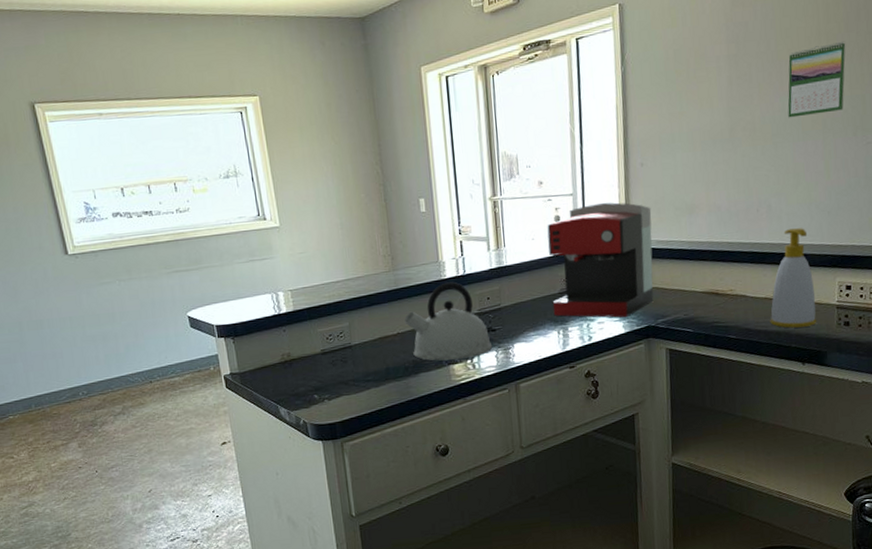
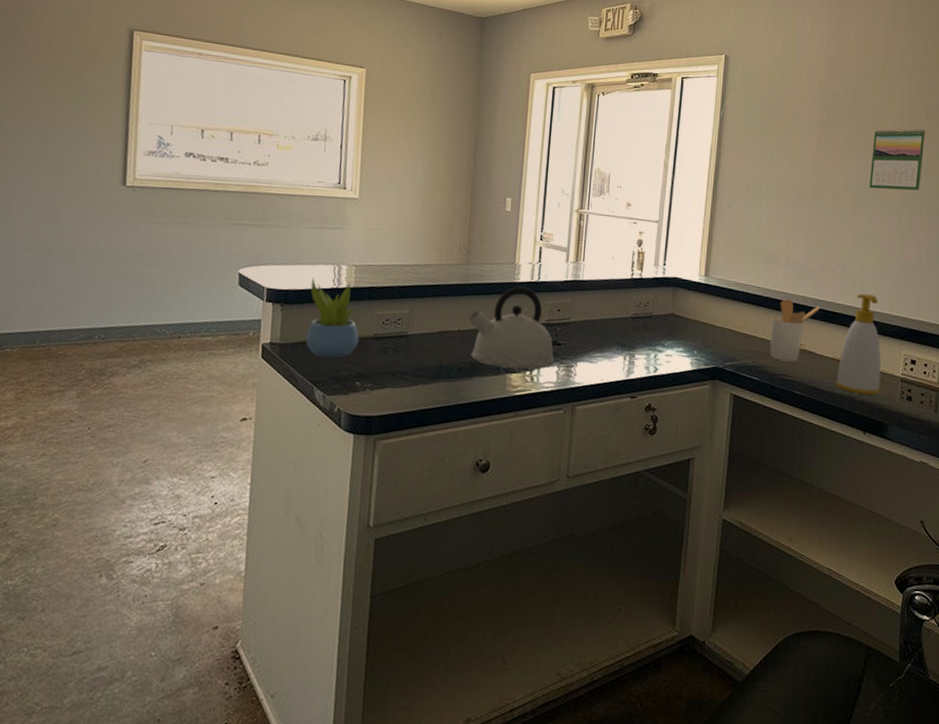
succulent plant: none [254,306,309,379] -> present [305,278,359,359]
coffee maker: present [547,202,654,318] -> none [622,235,733,355]
utensil holder: none [698,248,747,309] -> present [770,299,820,362]

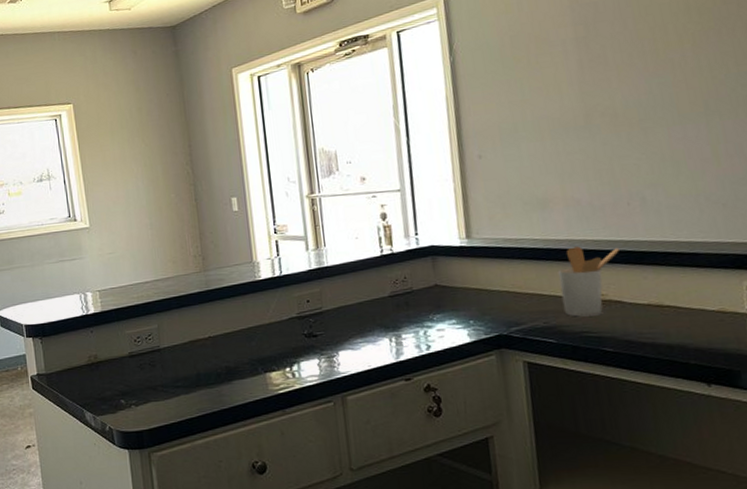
succulent plant: present [305,278,359,359] -> none [62,307,116,382]
kettle: present [467,286,555,370] -> none [215,283,315,368]
soap bottle: present [835,294,881,395] -> none [656,223,723,341]
calendar: present [869,128,926,191] -> none [652,14,730,101]

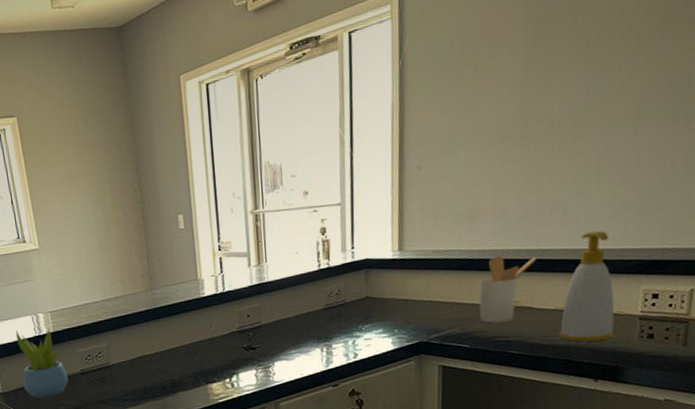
succulent plant: none [62,307,116,382] -> present [15,328,69,399]
soap bottle: none [656,223,723,341] -> present [559,231,615,342]

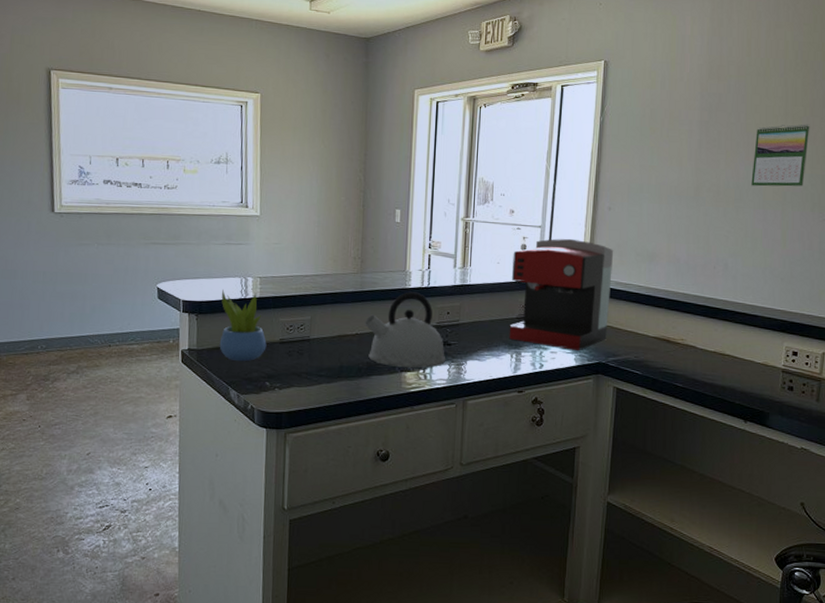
kettle: none [161,299,252,380] -> present [364,291,446,368]
coffee maker: none [312,210,428,334] -> present [509,238,614,351]
utensil holder: present [478,256,536,323] -> none [651,297,701,356]
soap bottle: present [559,231,615,342] -> none [716,289,763,386]
calendar: none [594,11,671,106] -> present [751,124,810,187]

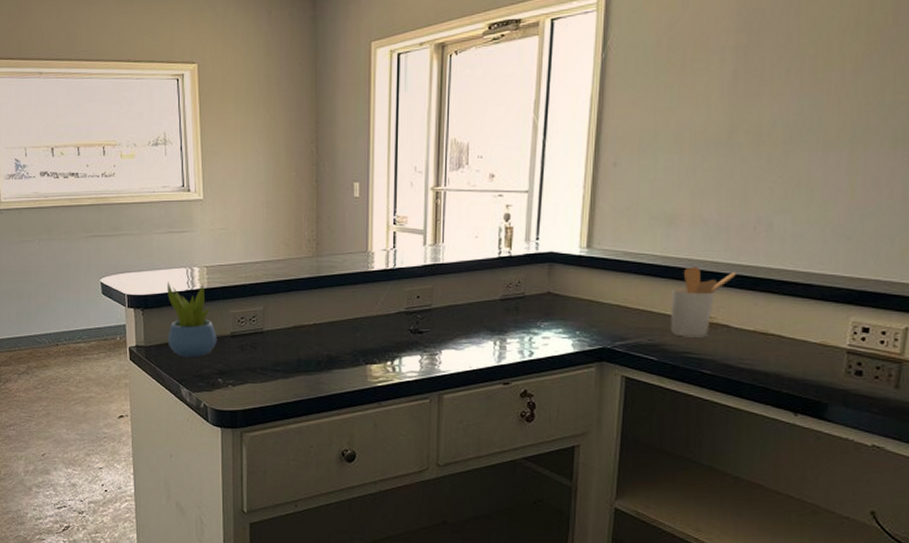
kettle: present [364,291,446,368] -> none [322,275,417,360]
coffee maker: present [509,238,614,351] -> none [491,203,621,336]
utensil holder: none [651,297,701,356] -> present [670,267,736,338]
calendar: present [751,124,810,187] -> none [806,36,893,123]

